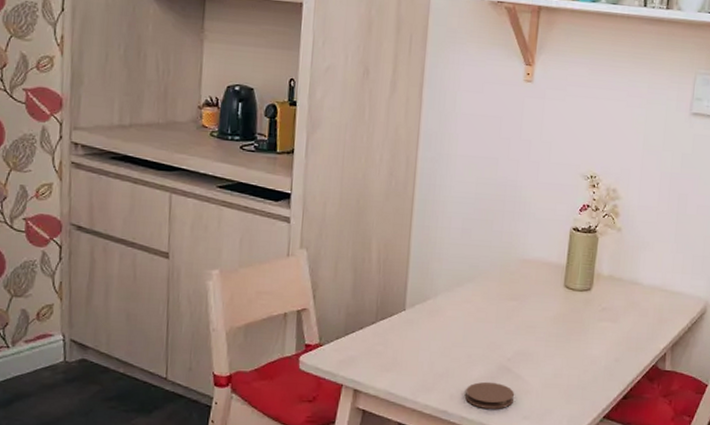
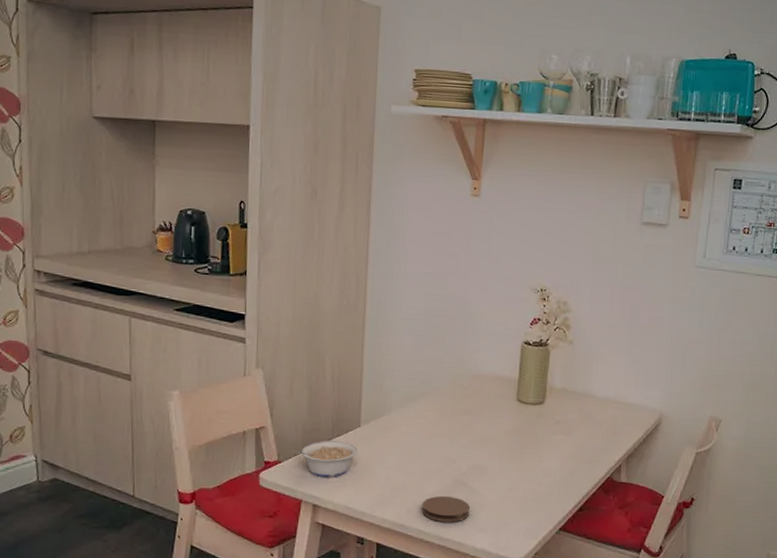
legume: none [332,324,402,362] -> present [290,441,358,478]

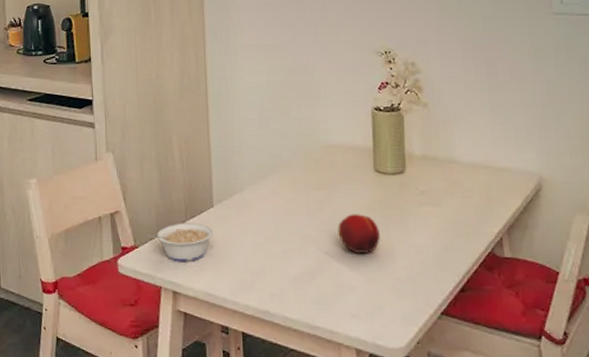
coaster: present [422,495,471,522] -> none [286,278,339,308]
fruit: none [476,439,515,475] -> present [337,214,380,253]

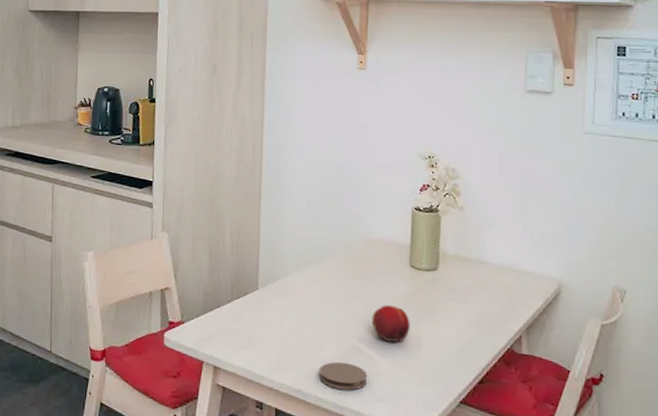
legume: present [145,223,213,263] -> none [192,303,256,340]
coaster: none [286,278,339,308] -> present [319,361,368,390]

